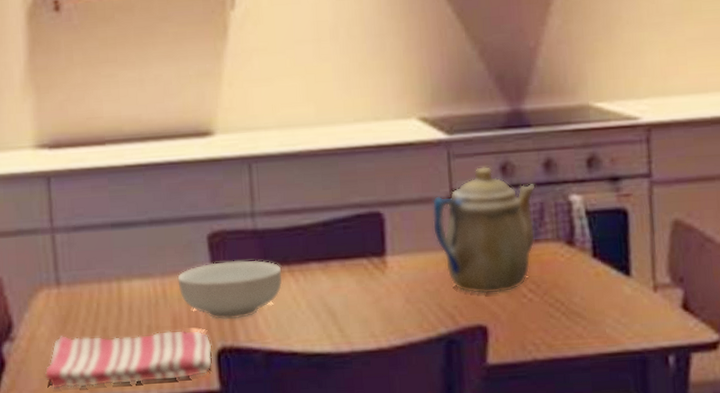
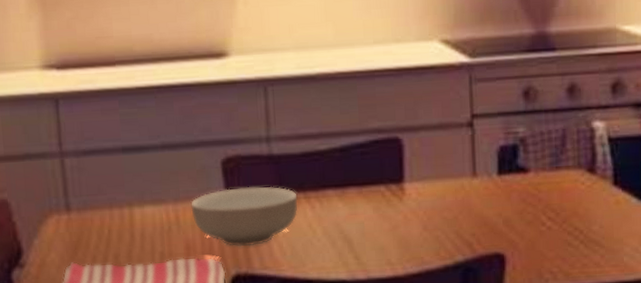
teapot: present [432,166,536,294] -> none [452,90,558,222]

